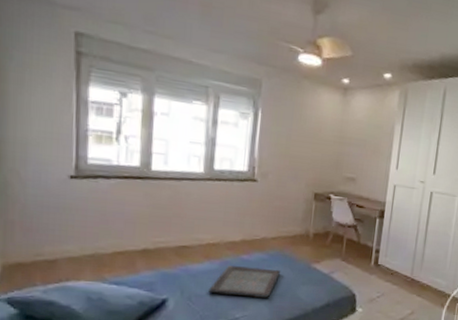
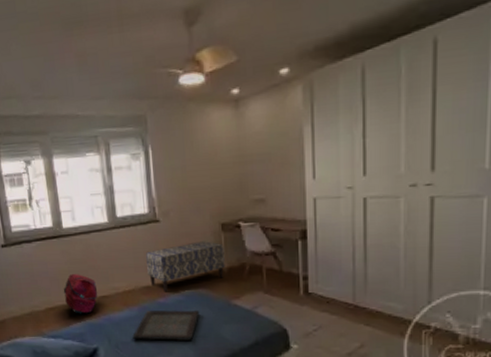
backpack: none [138,219,179,262] -> present [63,274,98,314]
bench: none [236,206,314,250] -> present [146,241,225,292]

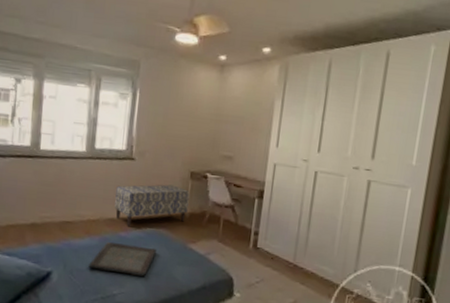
backpack: present [63,274,98,314] -> none [28,195,63,236]

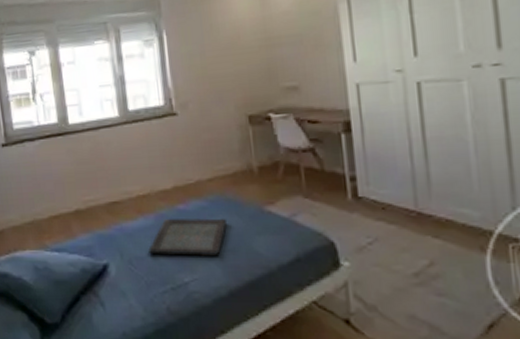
bench: present [114,184,190,227] -> none [162,136,255,197]

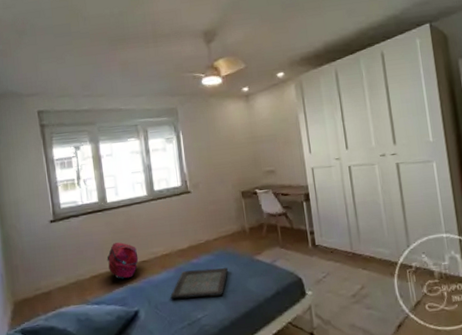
backpack: none [68,176,108,223] -> present [107,242,139,279]

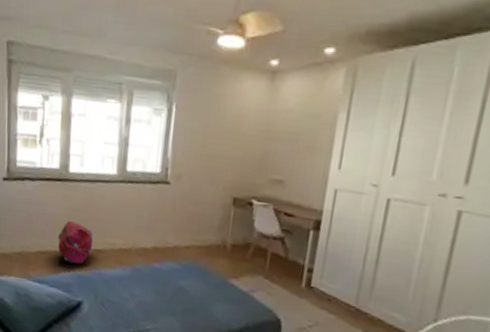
serving tray: present [170,267,229,299] -> none [120,273,195,312]

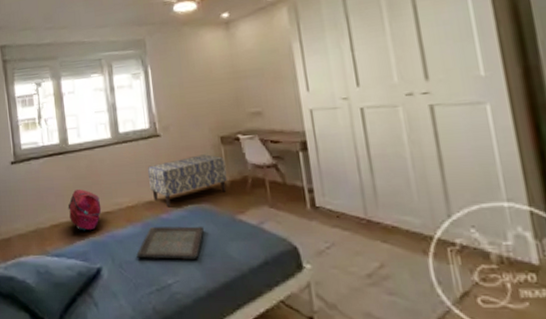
serving tray: none [120,273,195,312] -> present [136,226,205,260]
bench: none [148,212,232,258] -> present [148,154,227,208]

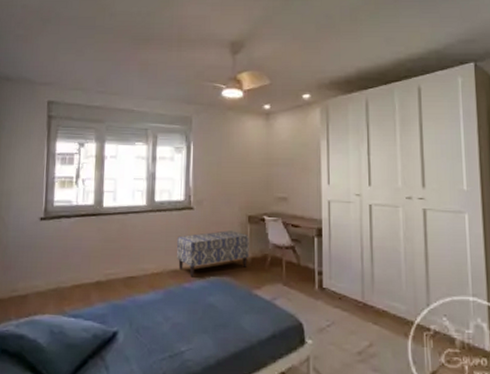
backpack: present [67,189,102,231] -> none [92,252,127,294]
serving tray: present [136,226,205,260] -> none [154,295,223,329]

